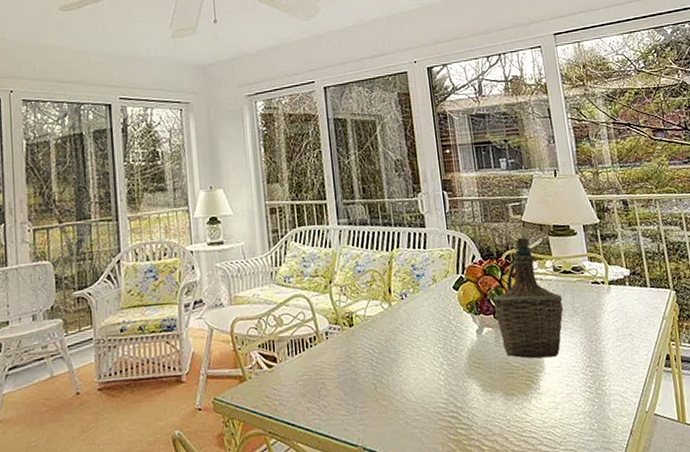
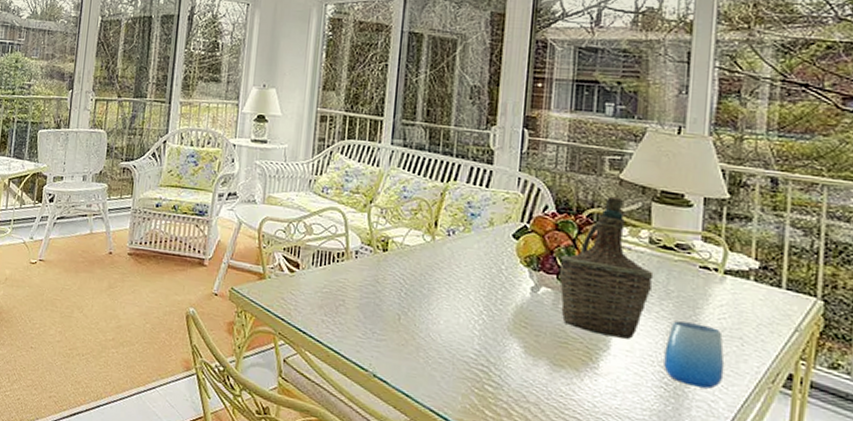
cup: none [582,330,627,384] -> present [663,321,725,389]

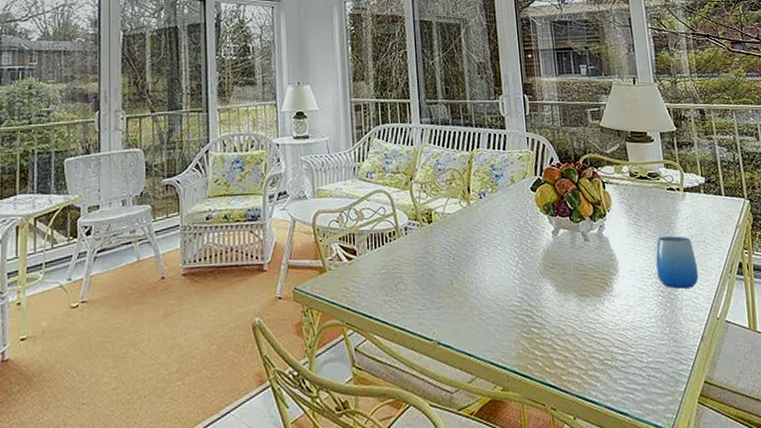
bottle: present [559,196,654,339] -> none [569,142,638,262]

